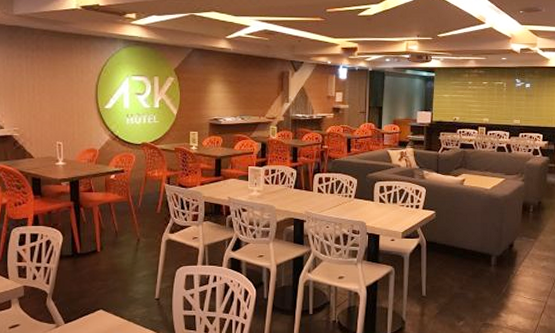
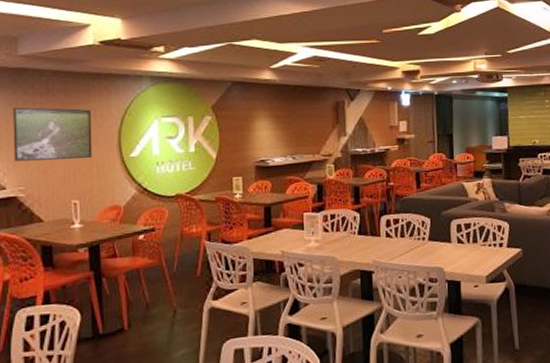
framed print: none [9,59,74,108] -> present [13,107,92,162]

